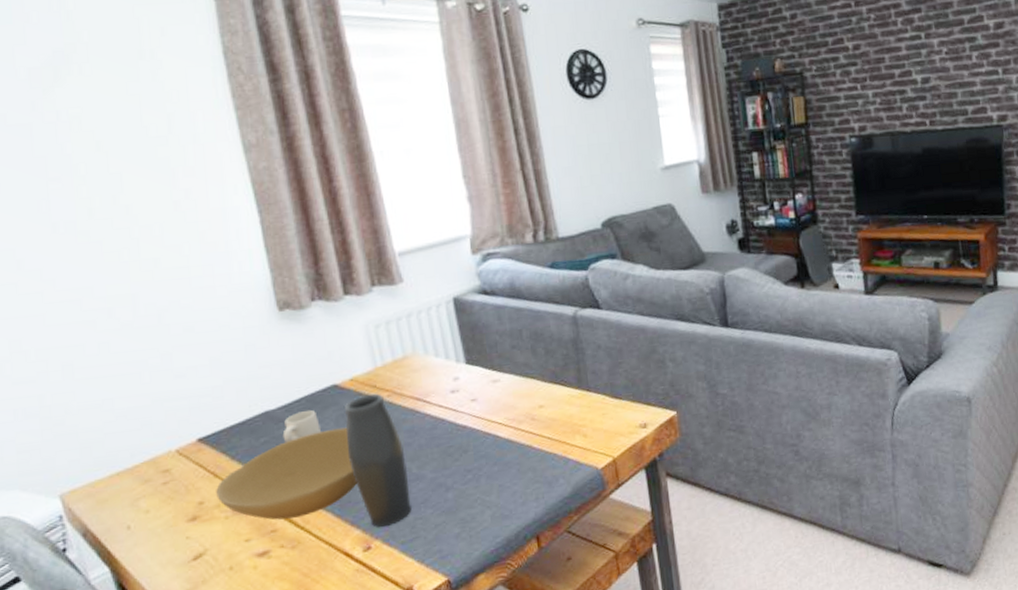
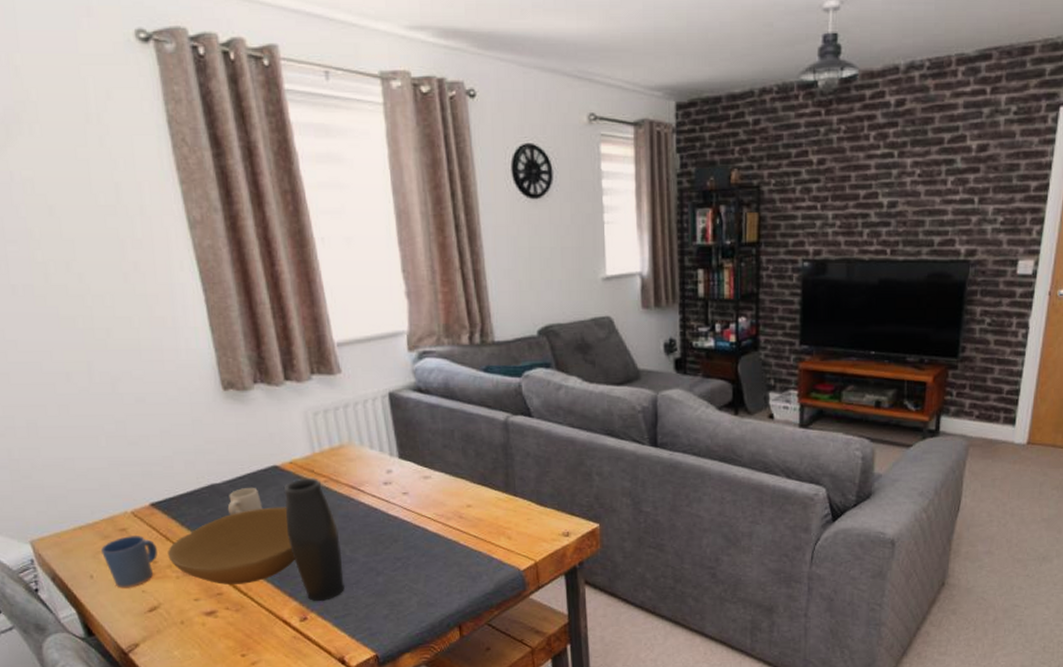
mug: none [141,475,204,536] -> present [101,536,158,587]

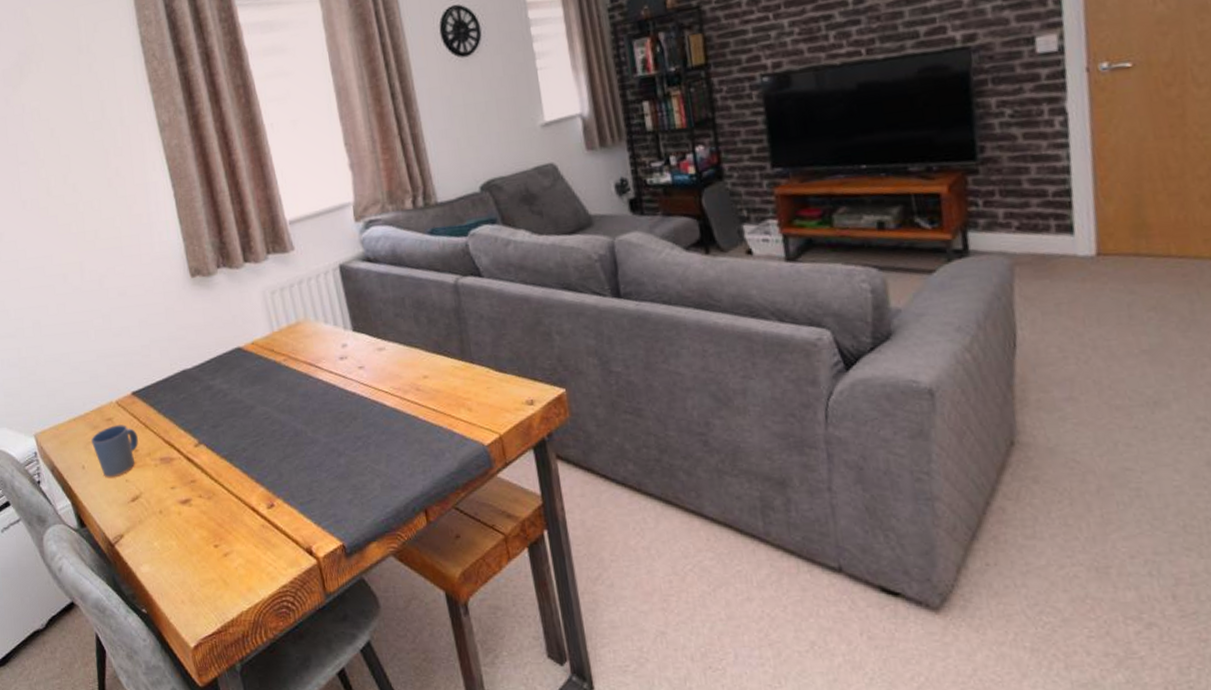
bowl: present [168,507,295,585] -> none [147,388,260,472]
mug: present [227,487,262,516] -> none [197,370,229,400]
vase: present [283,478,344,602] -> none [247,357,308,487]

